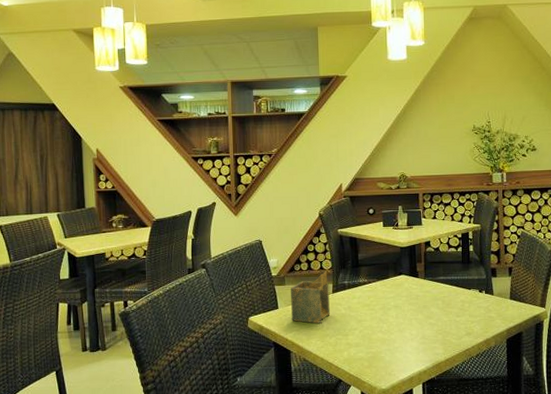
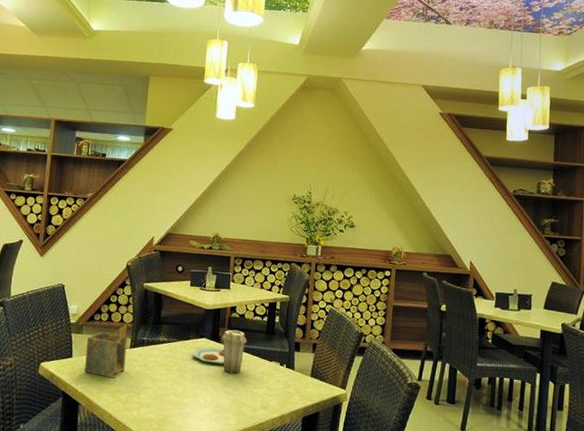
plate: none [393,263,445,306] -> present [192,329,247,374]

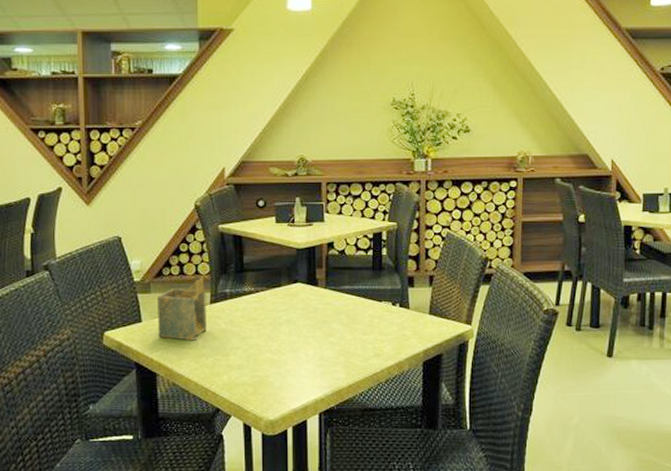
plate: present [192,329,247,374] -> none [286,269,351,321]

